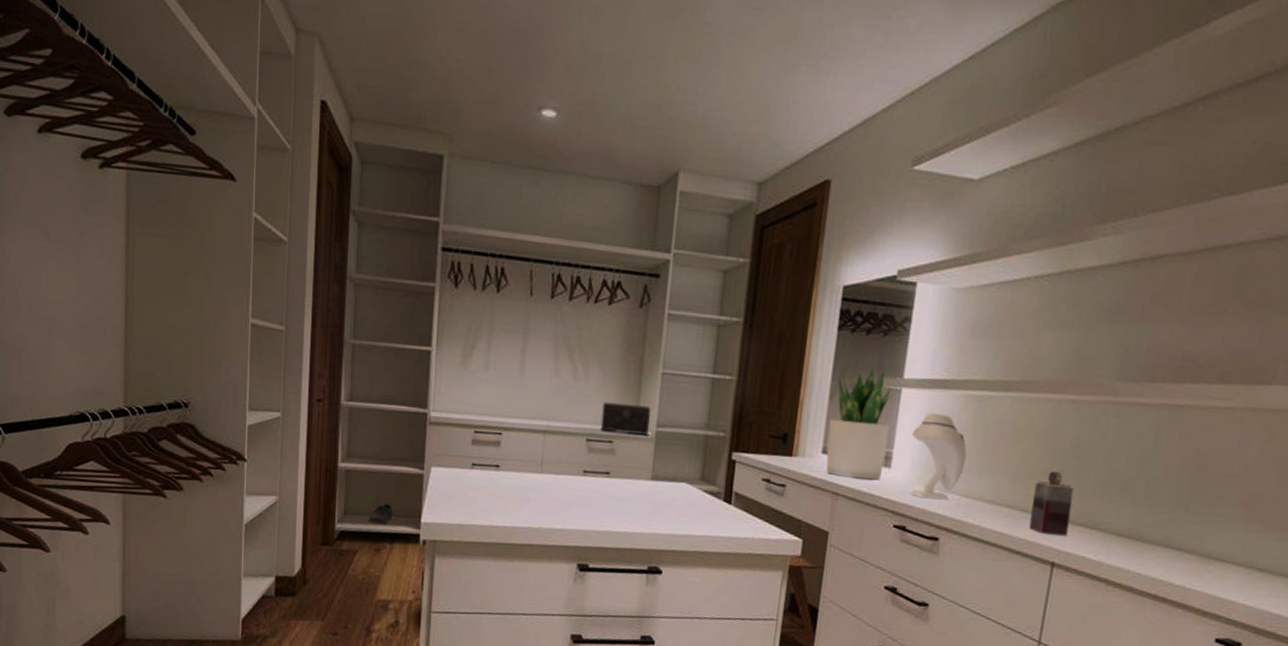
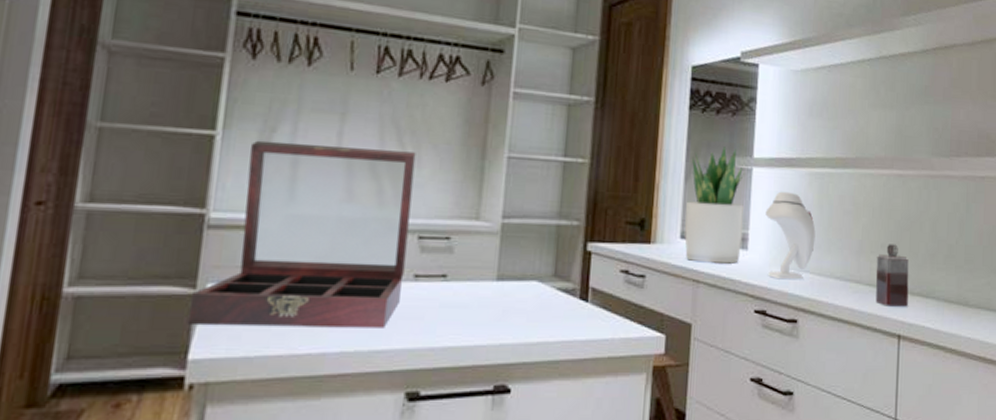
shoe: present [367,498,393,524] -> none [104,332,146,367]
jewelry box: none [419,355,584,512] -> present [187,140,416,328]
decorative box: present [600,402,651,435] -> none [435,191,495,228]

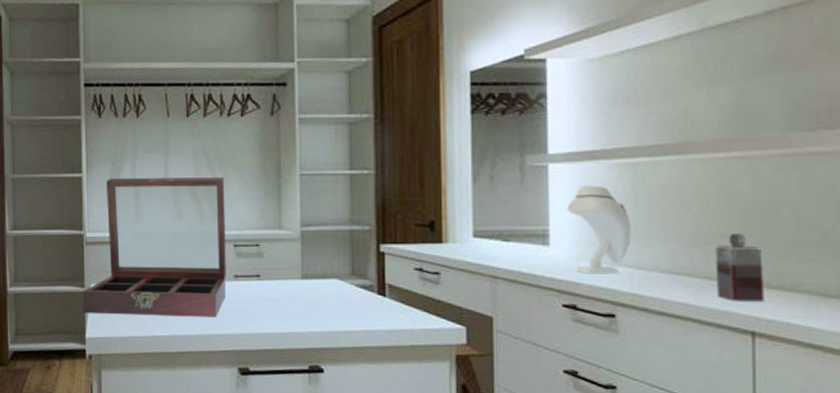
planter: present [684,146,744,264] -> none [477,146,541,260]

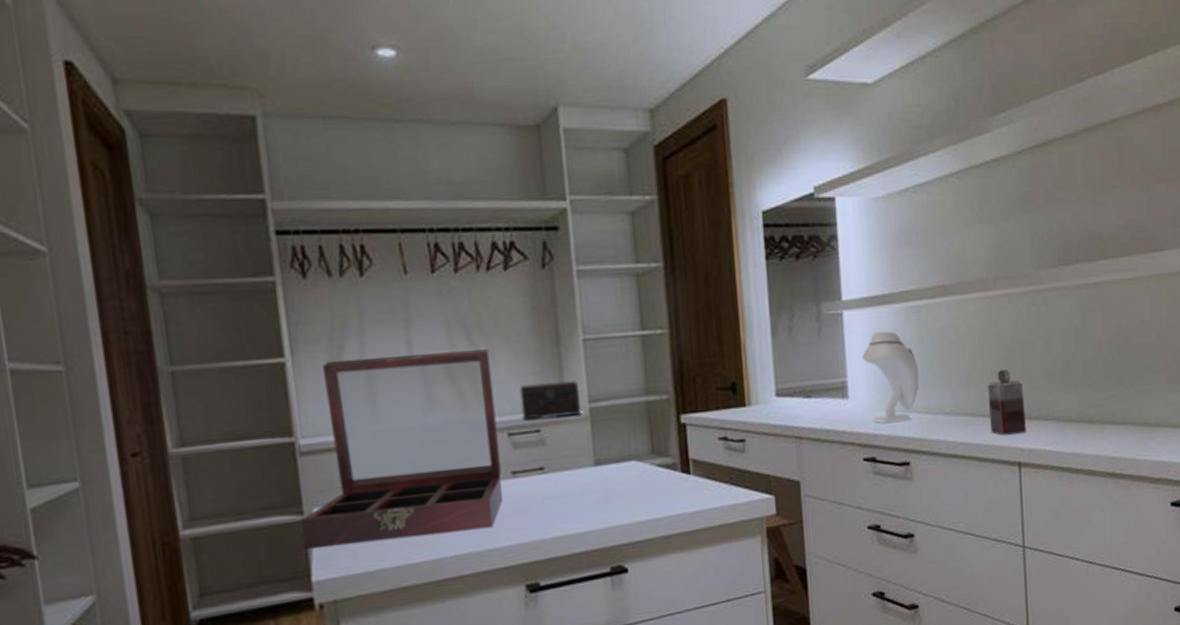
decorative box: none [246,207,293,236] -> present [519,380,581,420]

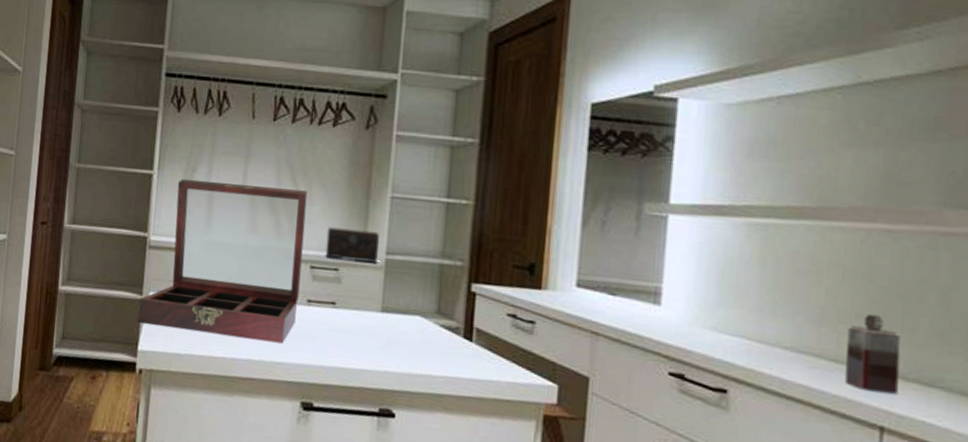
jewelry display stand: present [862,331,920,424] -> none [685,242,755,345]

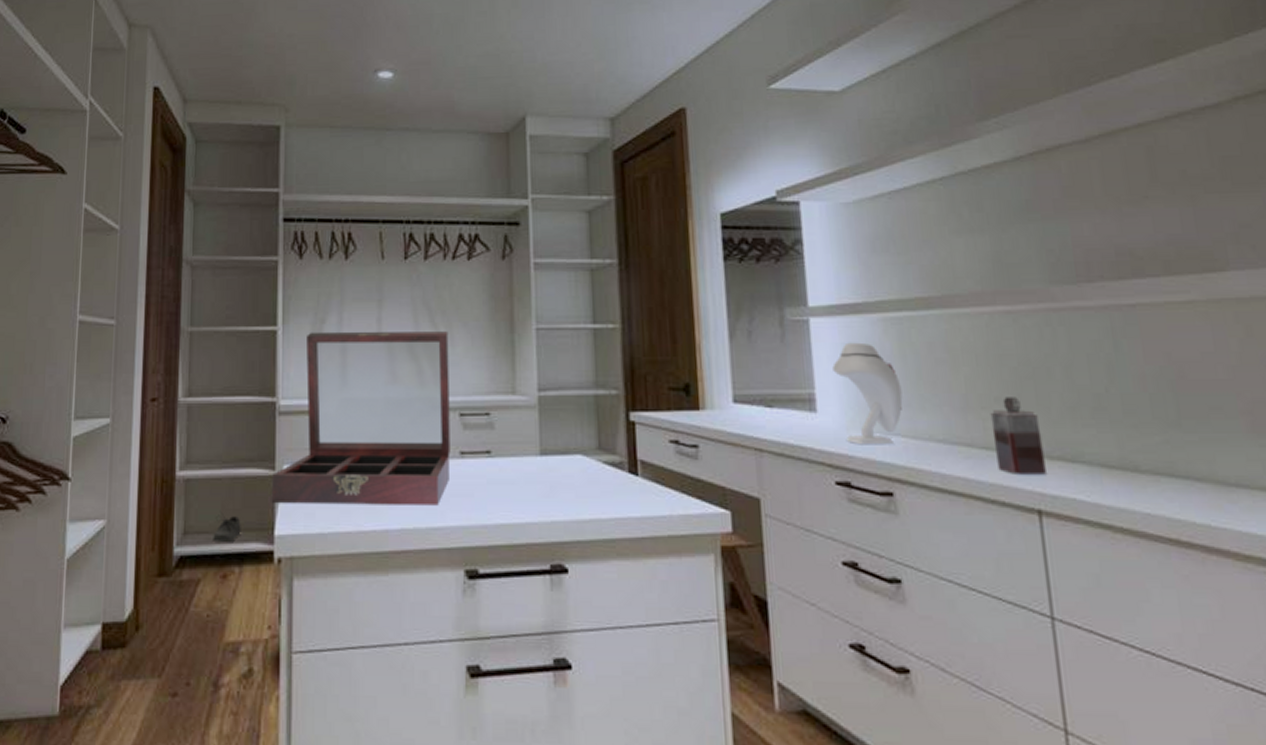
shoe: none [85,323,111,350] -> present [211,510,241,542]
decorative box: present [325,227,379,263] -> none [473,367,529,402]
jewelry display stand: none [685,242,755,345] -> present [832,342,903,445]

